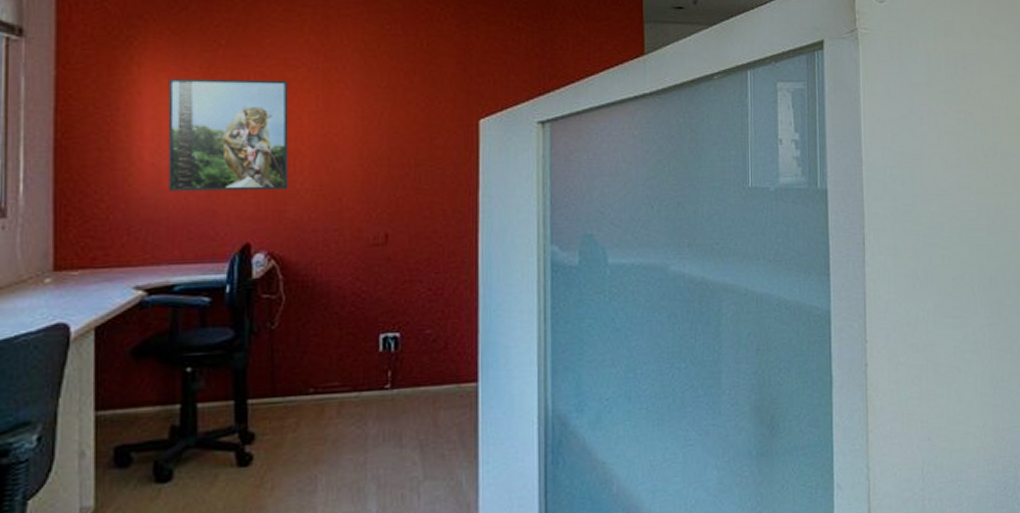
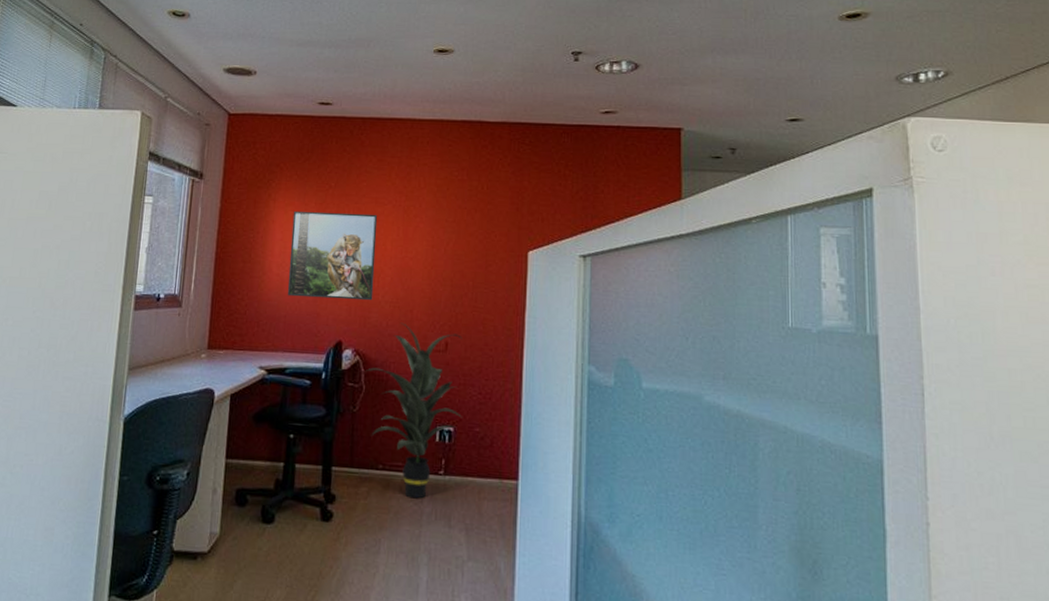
indoor plant: none [285,214,409,422] -> present [366,322,462,499]

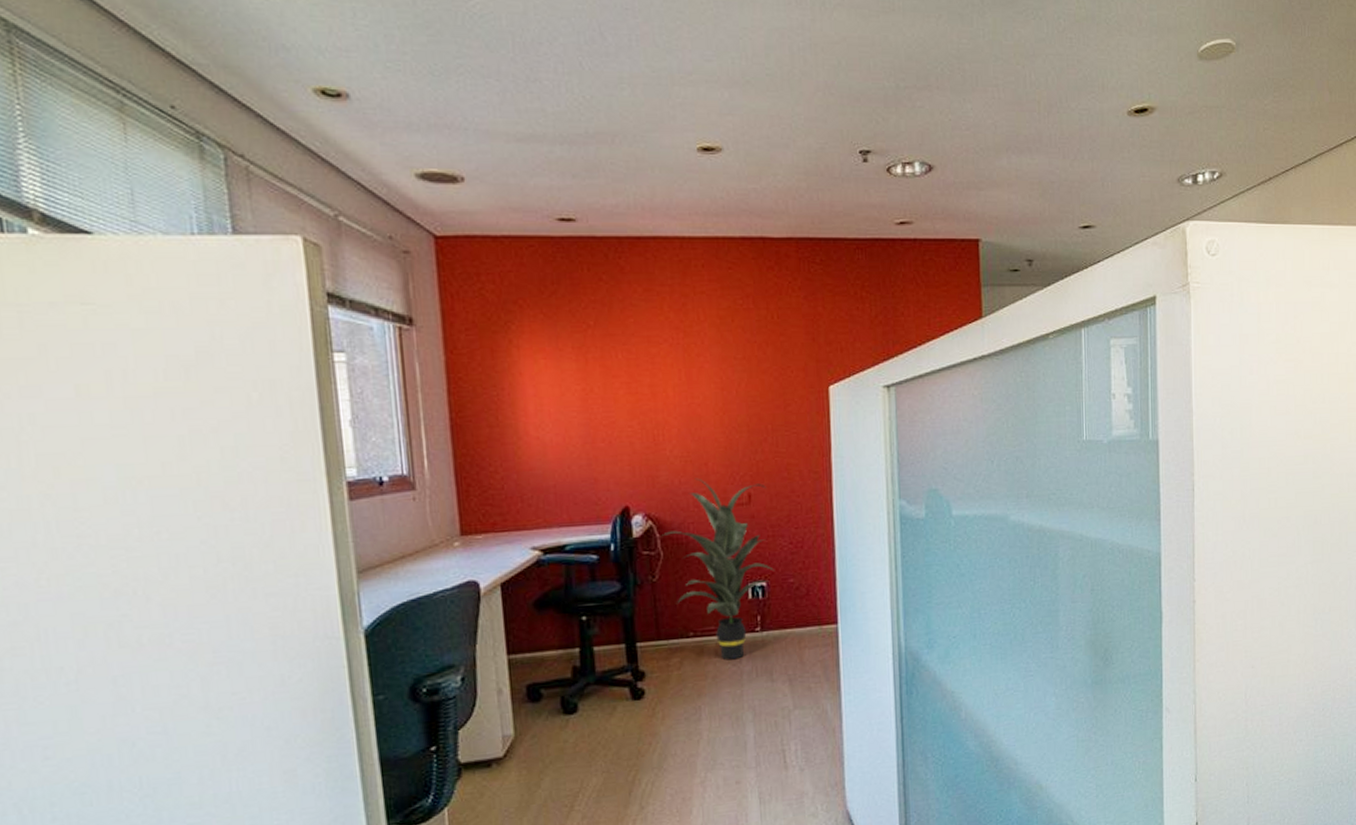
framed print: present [287,210,378,301] -> none [545,356,659,462]

